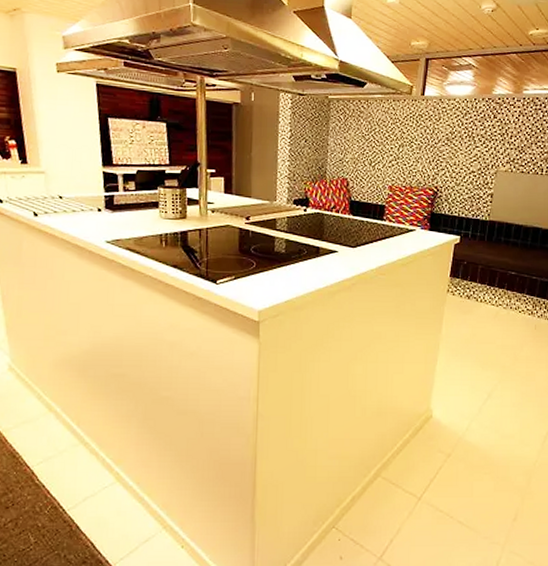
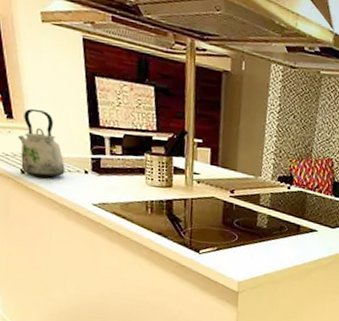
kettle: none [31,153,78,218] -> present [17,109,65,178]

